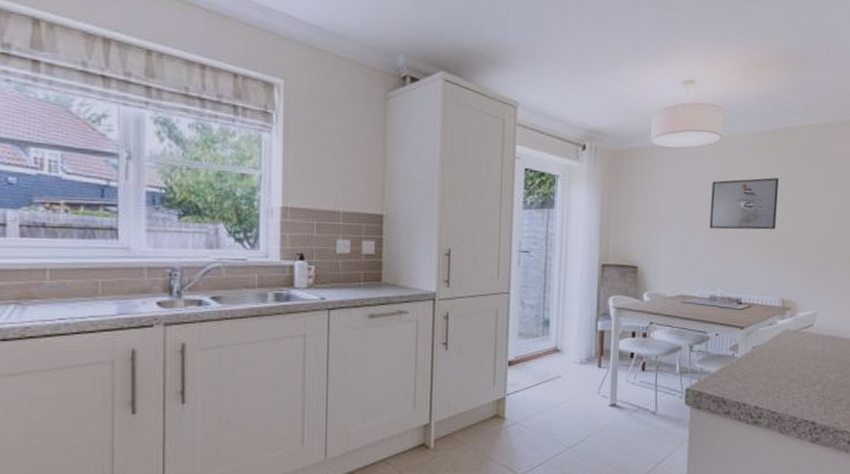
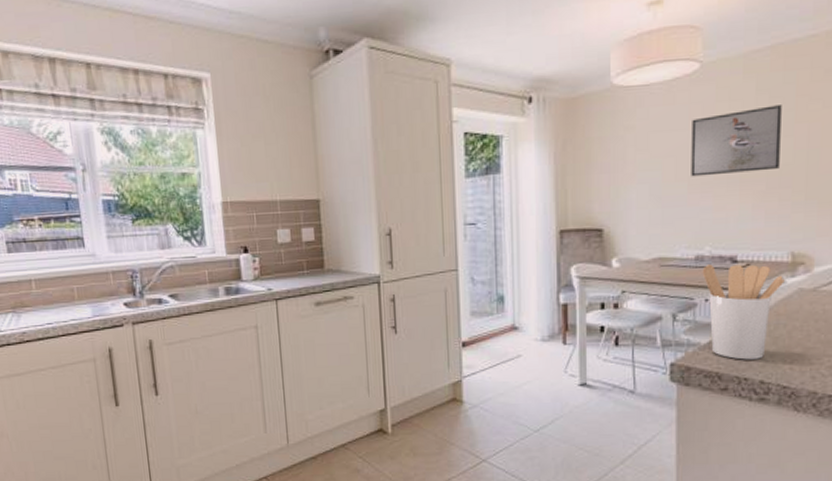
utensil holder: none [714,304,776,388] -> present [702,264,785,360]

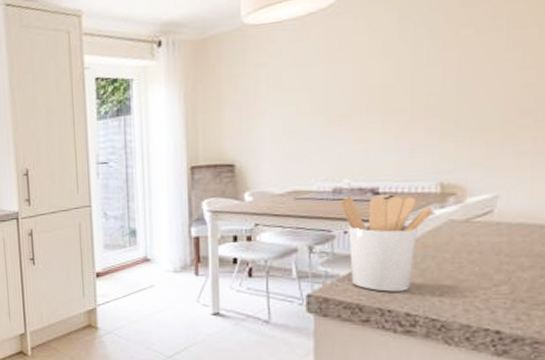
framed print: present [691,105,782,177] -> none [327,33,428,110]

